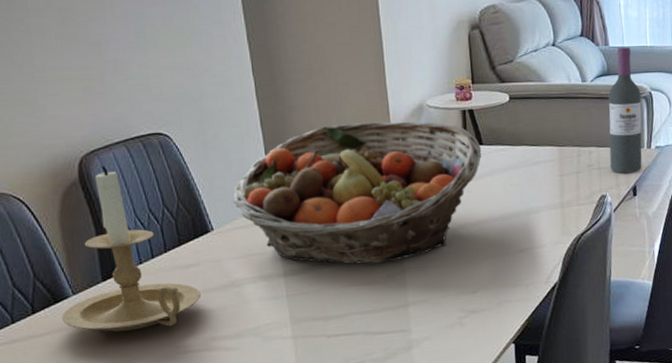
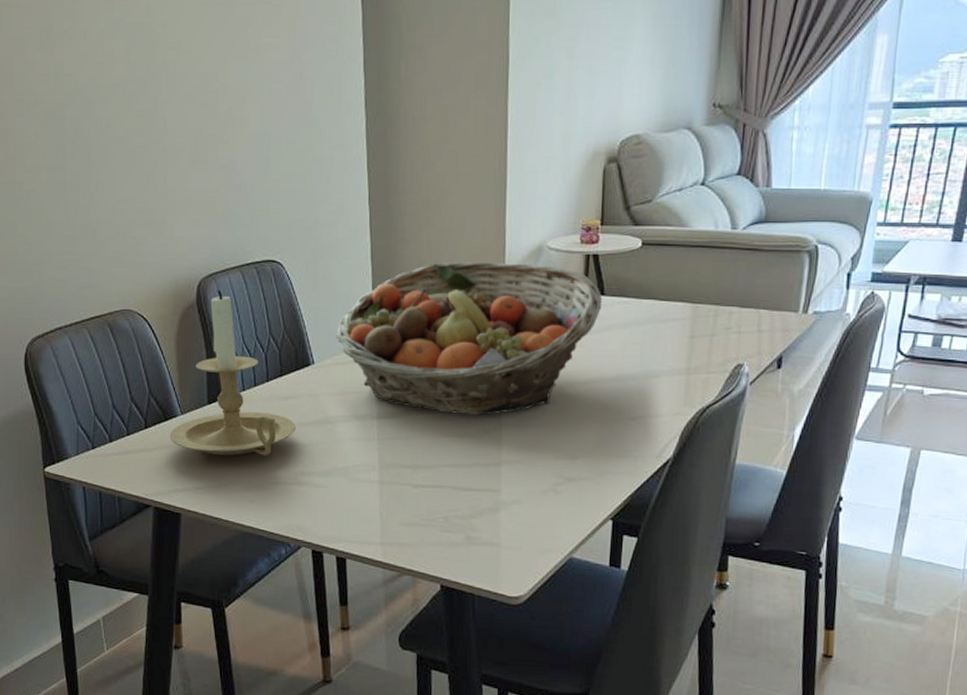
wine bottle: present [608,47,642,173] -> none [752,190,804,341]

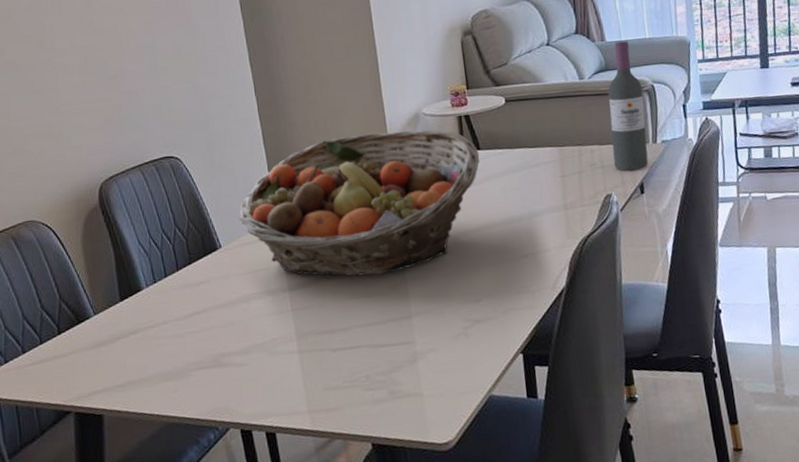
candle holder: present [169,290,296,456] -> none [84,190,211,350]
wine bottle: none [752,190,804,341] -> present [608,41,649,171]

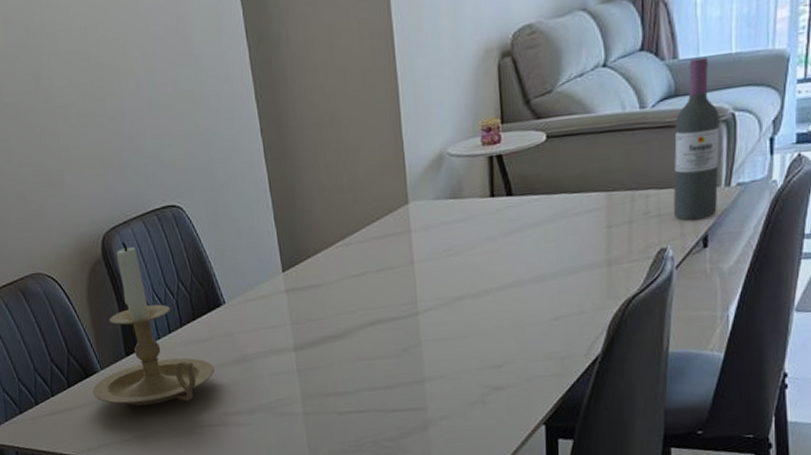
candle holder: none [84,190,211,350] -> present [92,242,215,406]
fruit basket: present [239,129,480,277] -> none [243,172,512,337]

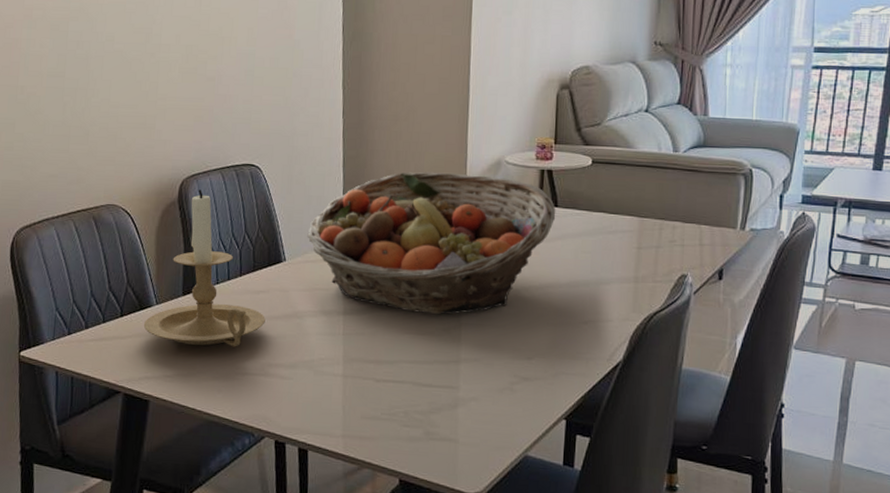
fruit basket: none [243,172,512,337] -> present [307,171,556,315]
wine bottle: present [673,57,720,220] -> none [695,119,740,254]

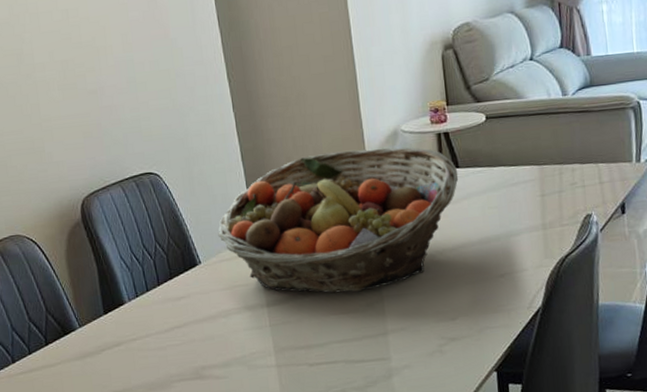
candle holder: present [143,190,265,347] -> none [70,206,191,362]

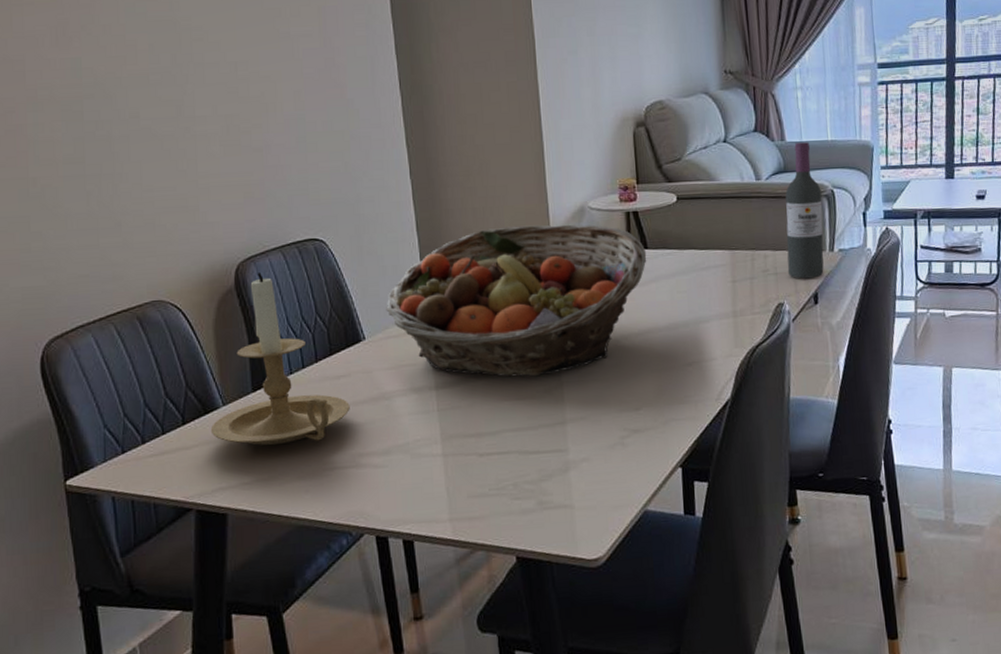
candle holder: none [70,206,191,362] -> present [210,273,350,445]
wine bottle: none [592,55,631,190] -> present [785,142,824,279]

